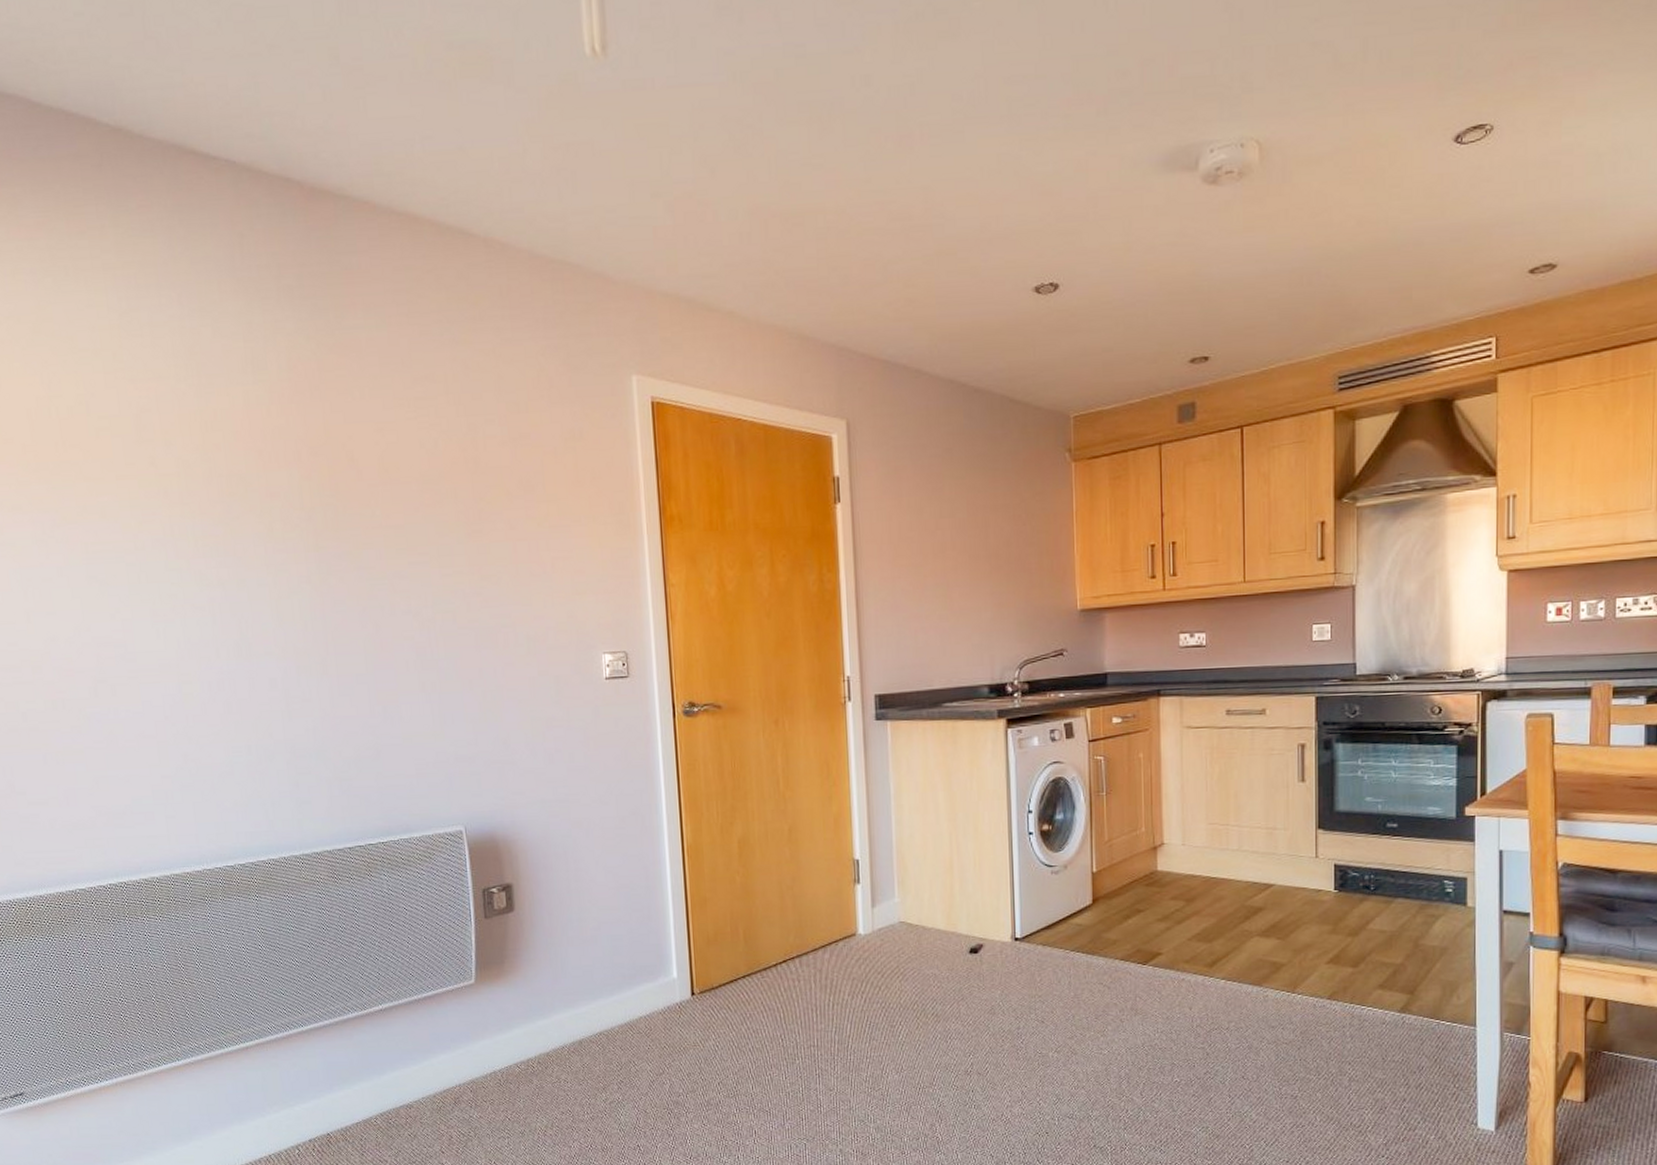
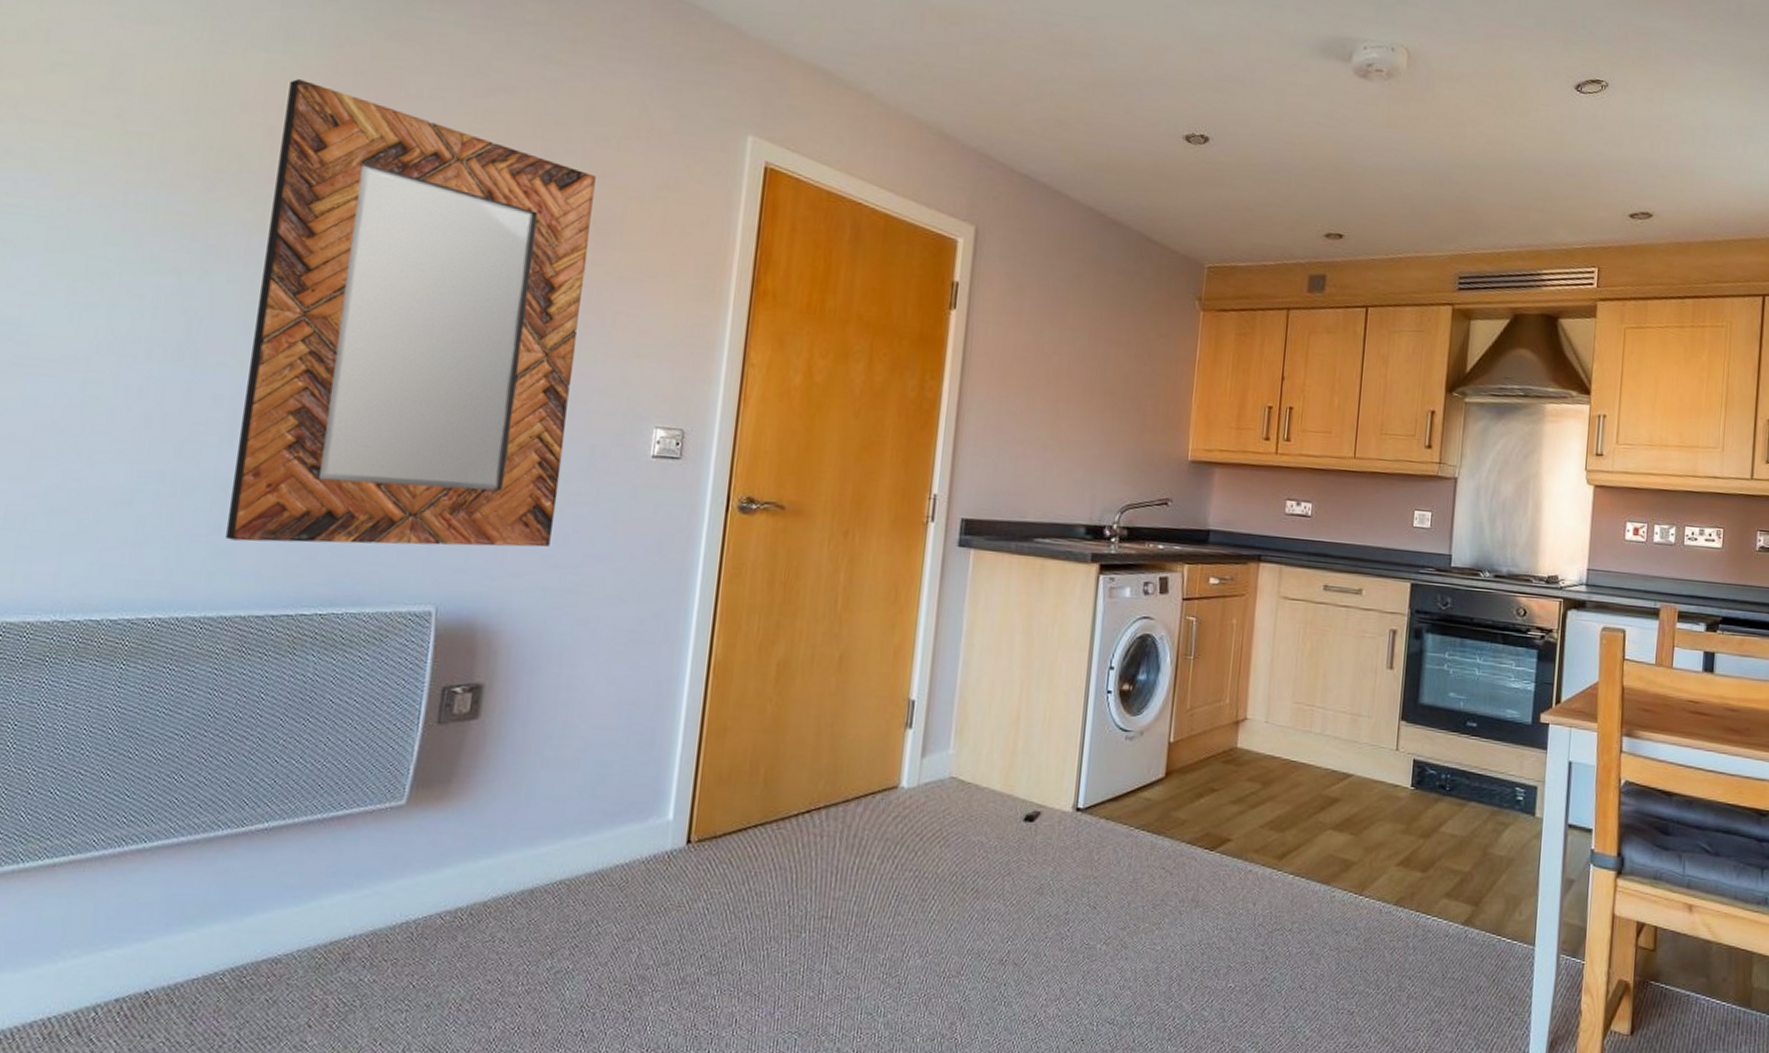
home mirror: none [265,402,540,793] -> present [225,78,596,547]

